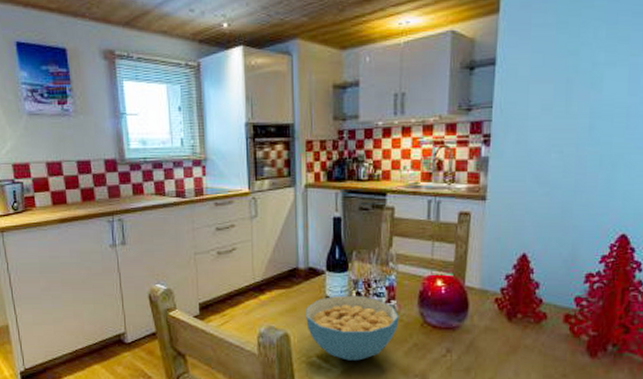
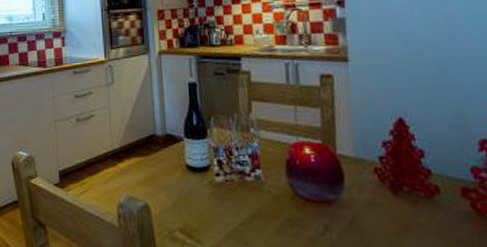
cereal bowl: present [306,295,399,361] -> none [166,163,267,237]

